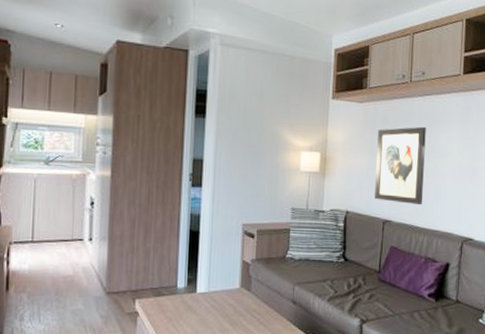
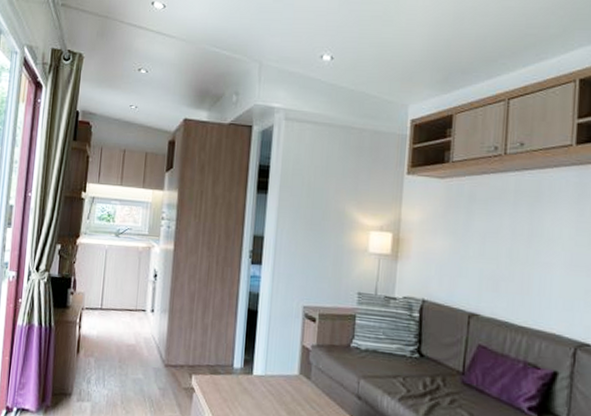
wall art: present [375,126,426,206] -> none [458,206,526,299]

